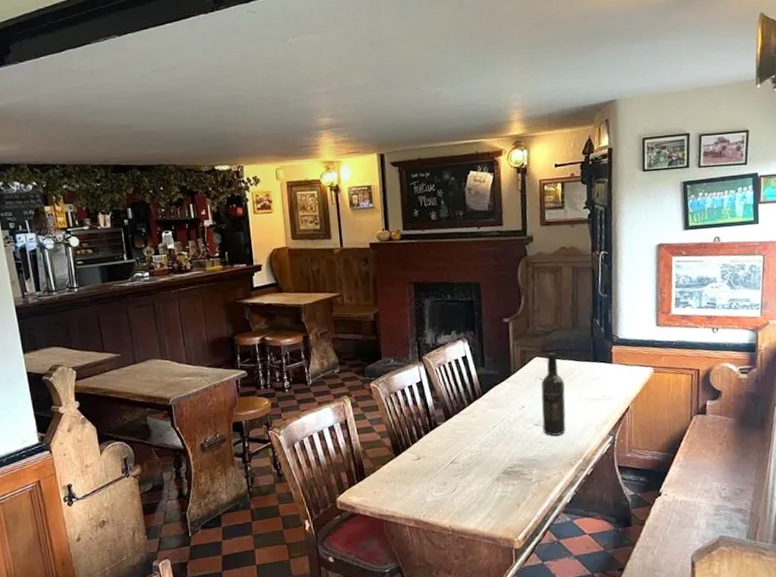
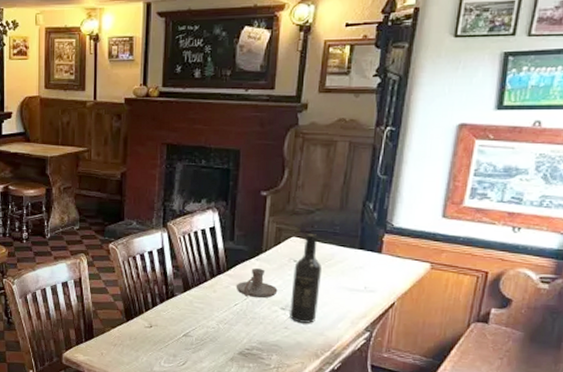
candle holder: none [492,390,530,418] -> present [236,268,278,299]

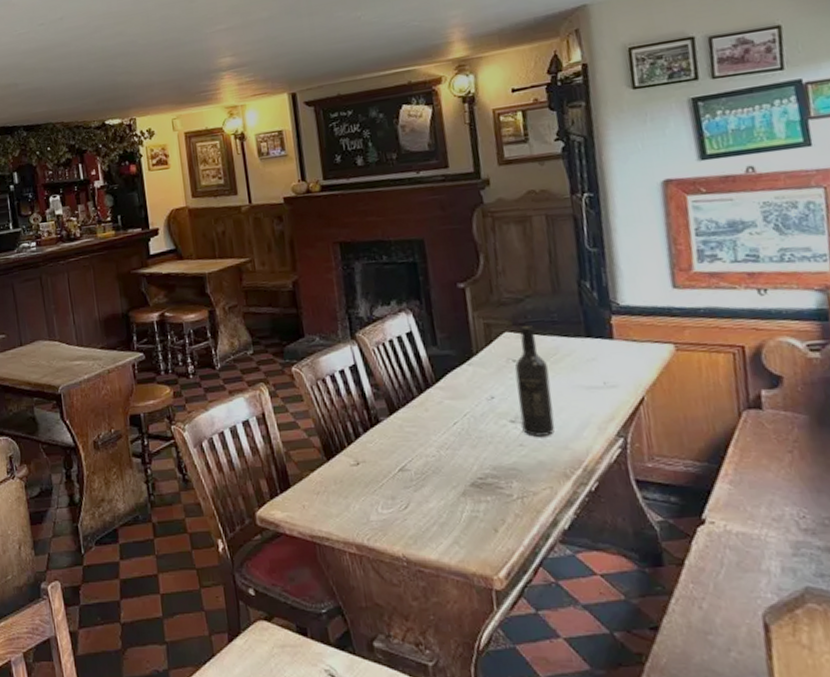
candle holder: present [236,268,278,299] -> none [450,375,502,412]

